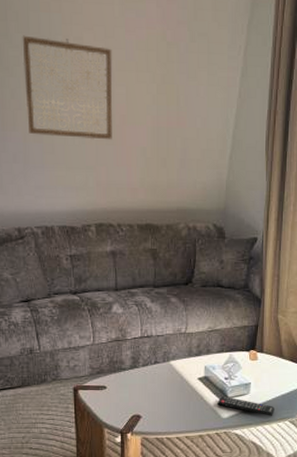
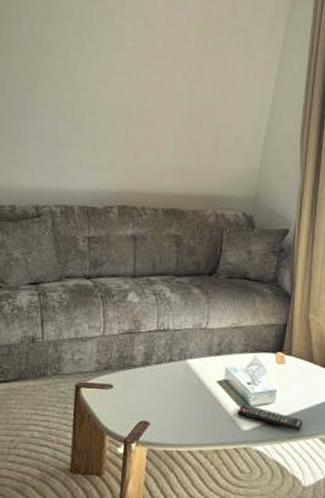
wall art: present [22,35,113,140] -> none [58,22,151,124]

